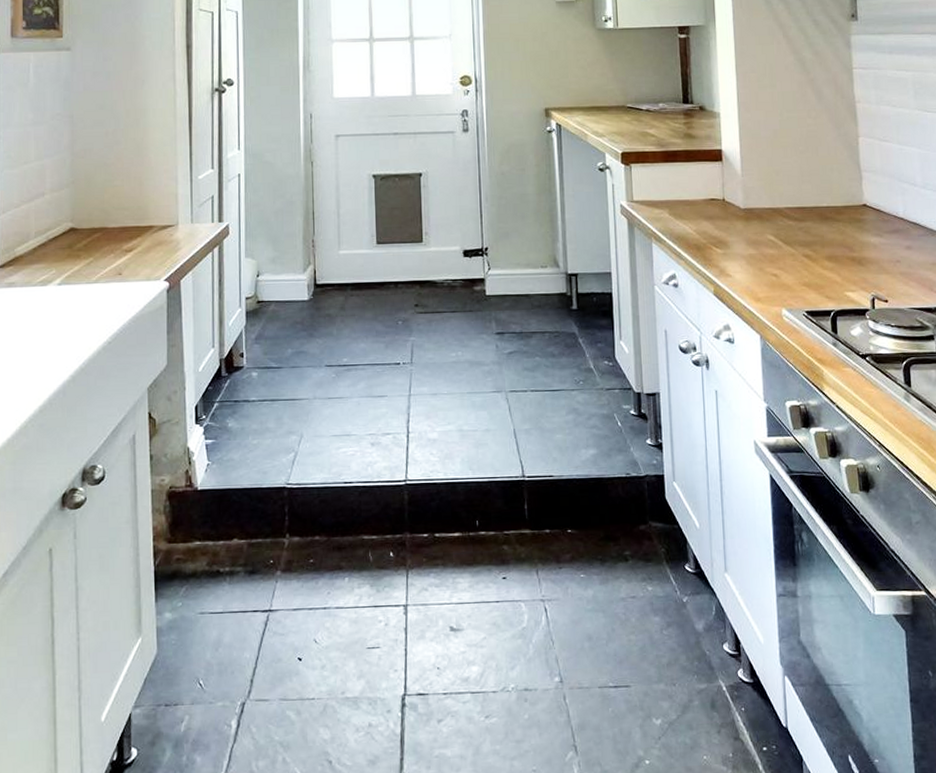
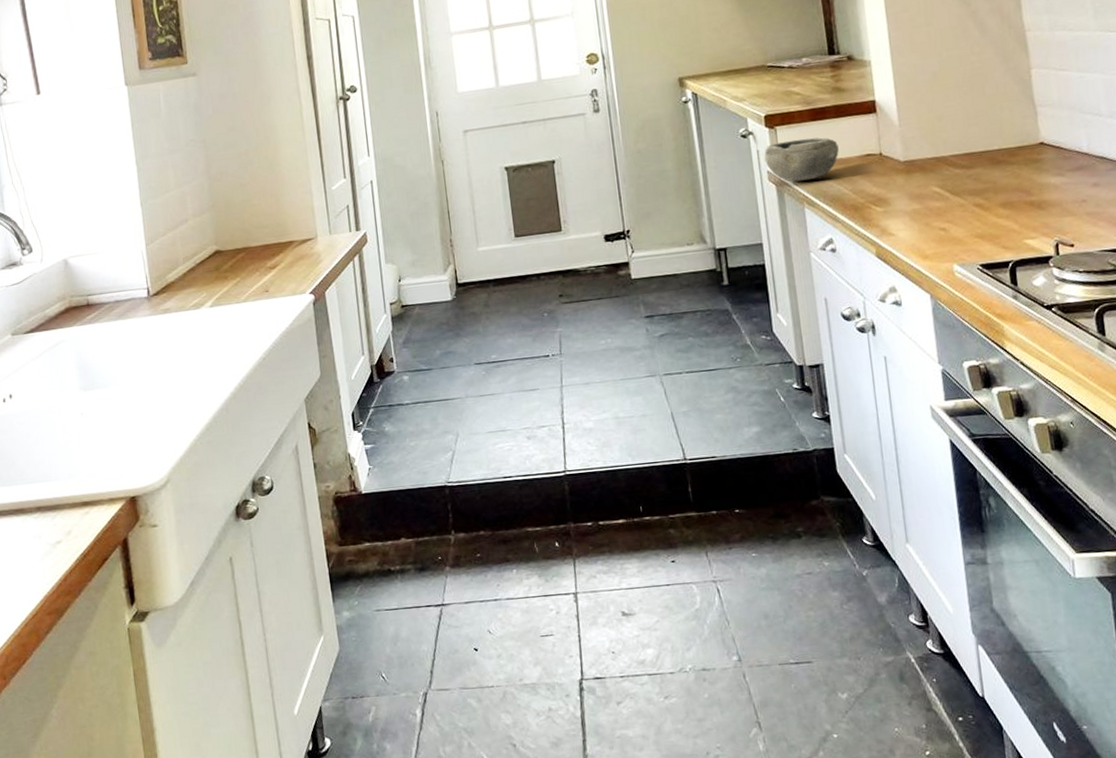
bowl: none [618,178,687,217] -> present [764,137,839,182]

